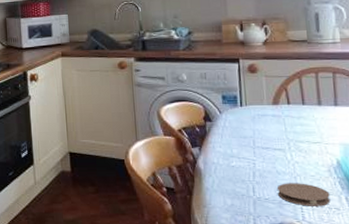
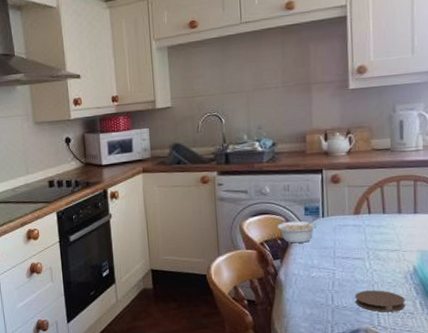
legume: none [195,107,235,131] -> present [277,218,317,243]

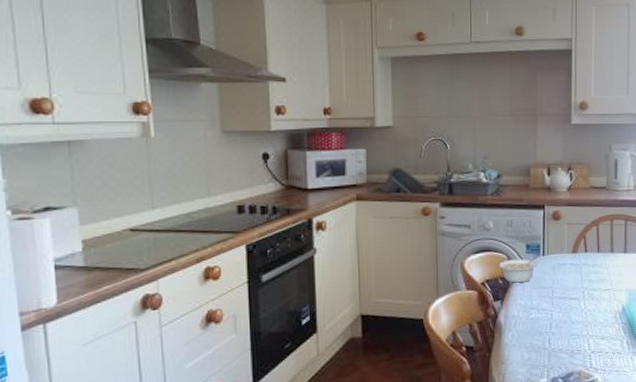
coaster: present [355,290,405,312] -> none [571,330,614,353]

